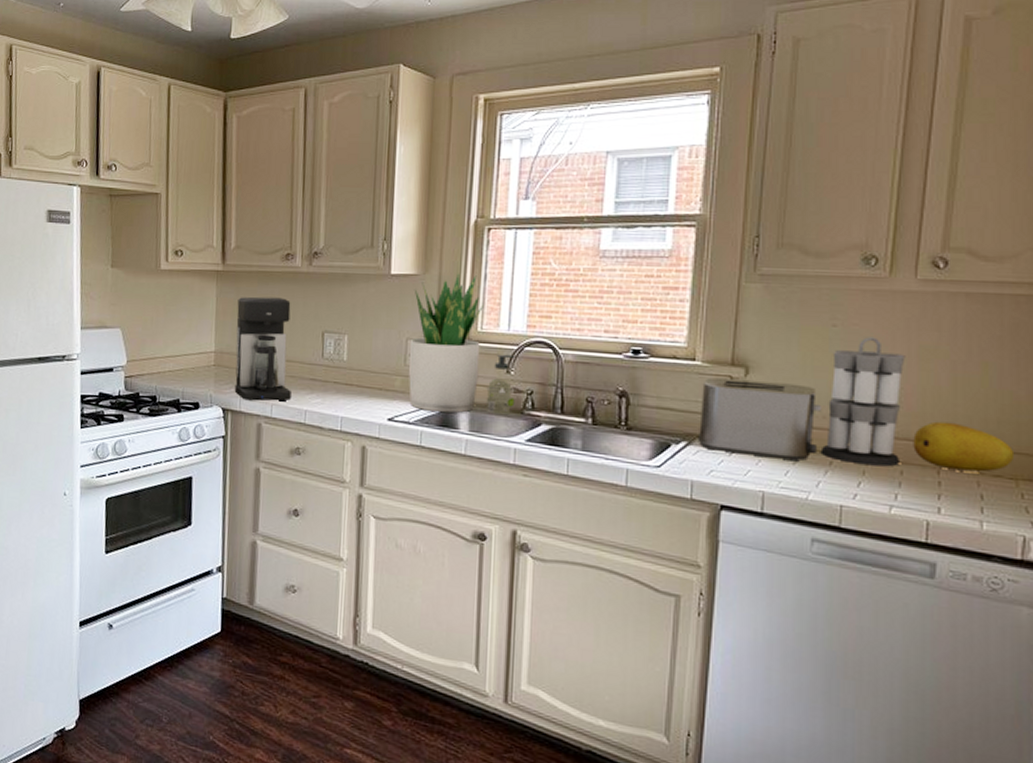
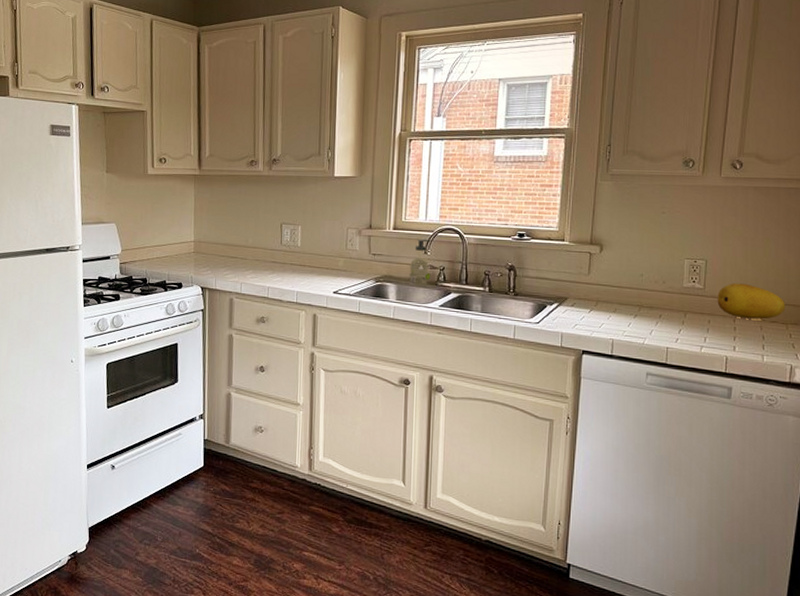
coffee maker: present [234,296,291,402] -> none [211,195,257,281]
planter: present [408,273,484,413] -> none [349,175,407,286]
toaster: present [697,377,823,462] -> none [566,254,655,316]
spice rack: present [820,337,906,466] -> none [653,221,713,317]

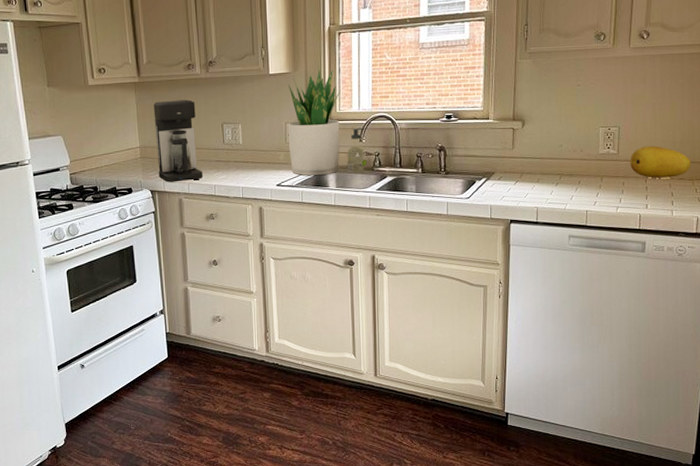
coffee maker: none [211,195,257,281] -> present [153,99,203,183]
planter: none [349,175,407,286] -> present [288,69,340,176]

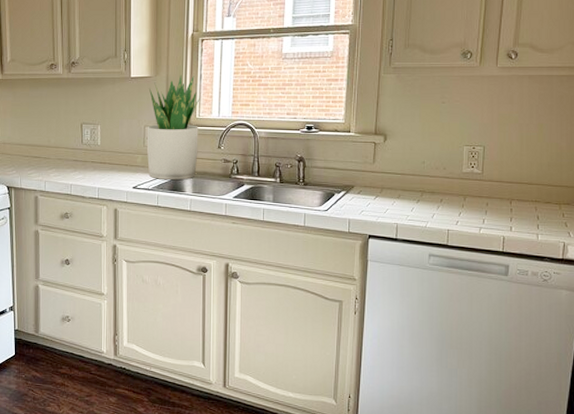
coffee maker: present [153,99,203,183] -> none [14,98,59,180]
soap dispenser: present [346,127,367,173] -> none [204,134,225,179]
fruit: present [630,146,692,178] -> none [494,167,559,201]

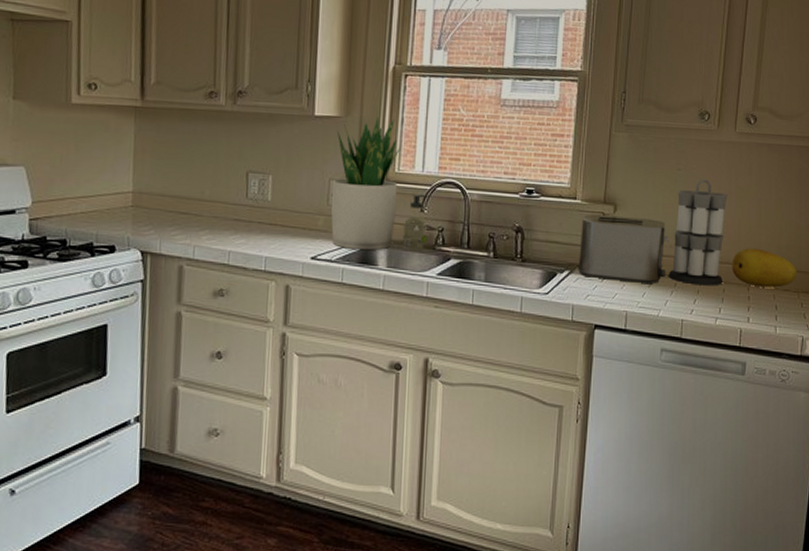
soap dispenser: none [204,134,225,179] -> present [402,194,428,251]
toaster: none [352,144,436,201] -> present [577,214,670,285]
spice rack: none [434,110,490,201] -> present [668,179,728,286]
fruit: none [494,167,559,201] -> present [732,248,798,288]

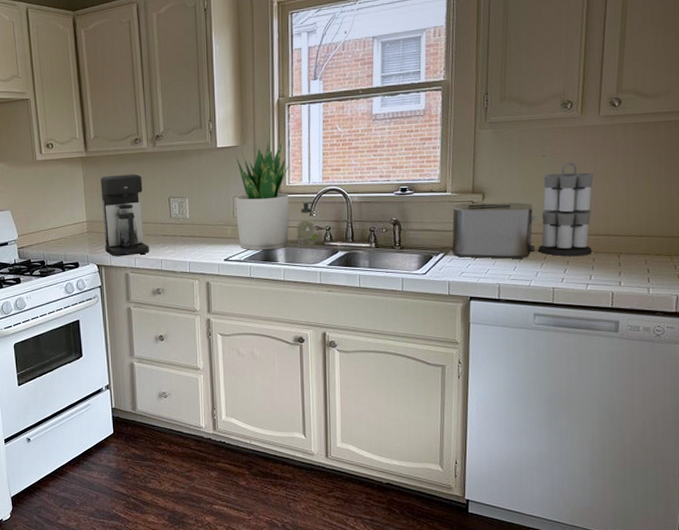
coffee maker: none [154,134,215,243] -> present [100,174,149,257]
fruit: present [732,248,798,288] -> none [601,219,670,254]

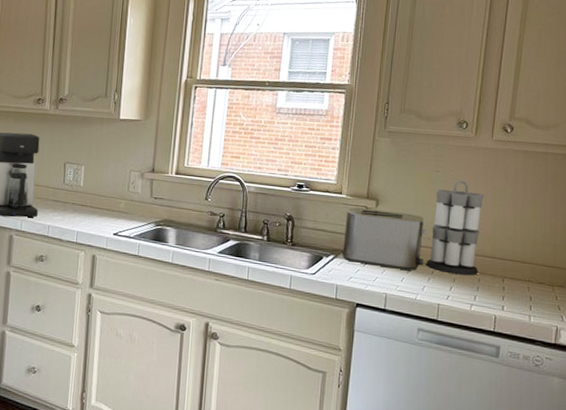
planter: present [235,142,290,251] -> none [130,120,190,230]
soap dispenser: present [296,201,318,247] -> none [189,184,212,232]

